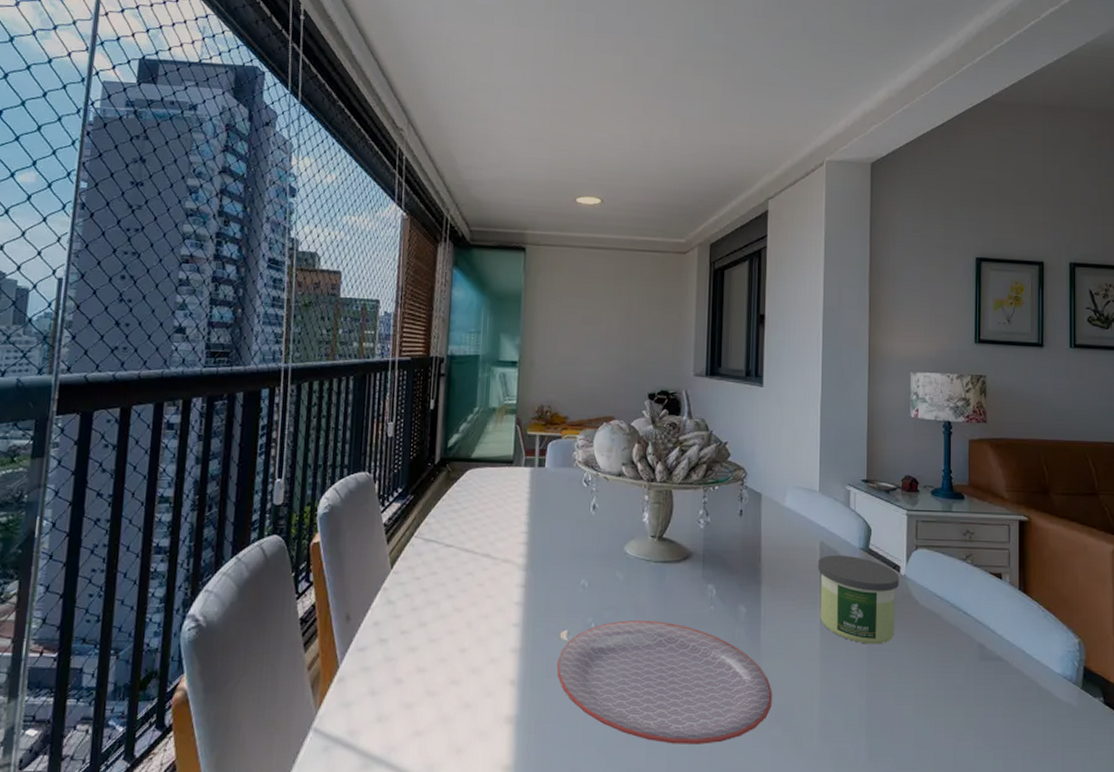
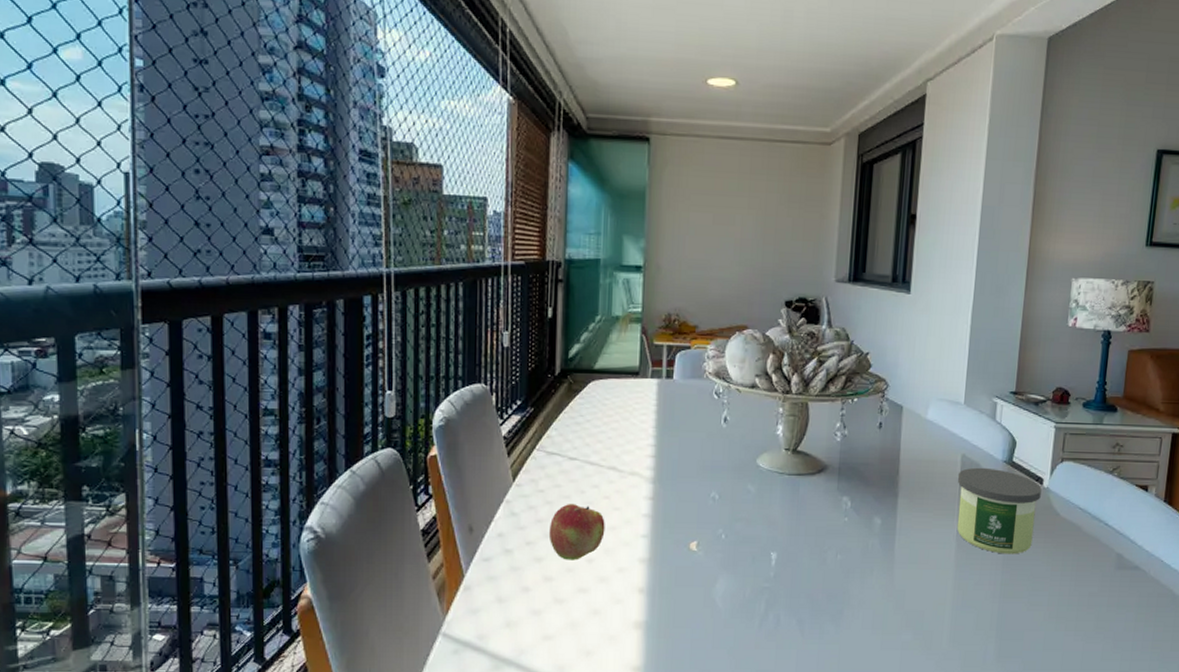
fruit: none [423,592,478,650] -> present [548,504,605,560]
plate: present [556,620,772,744] -> none [686,532,904,647]

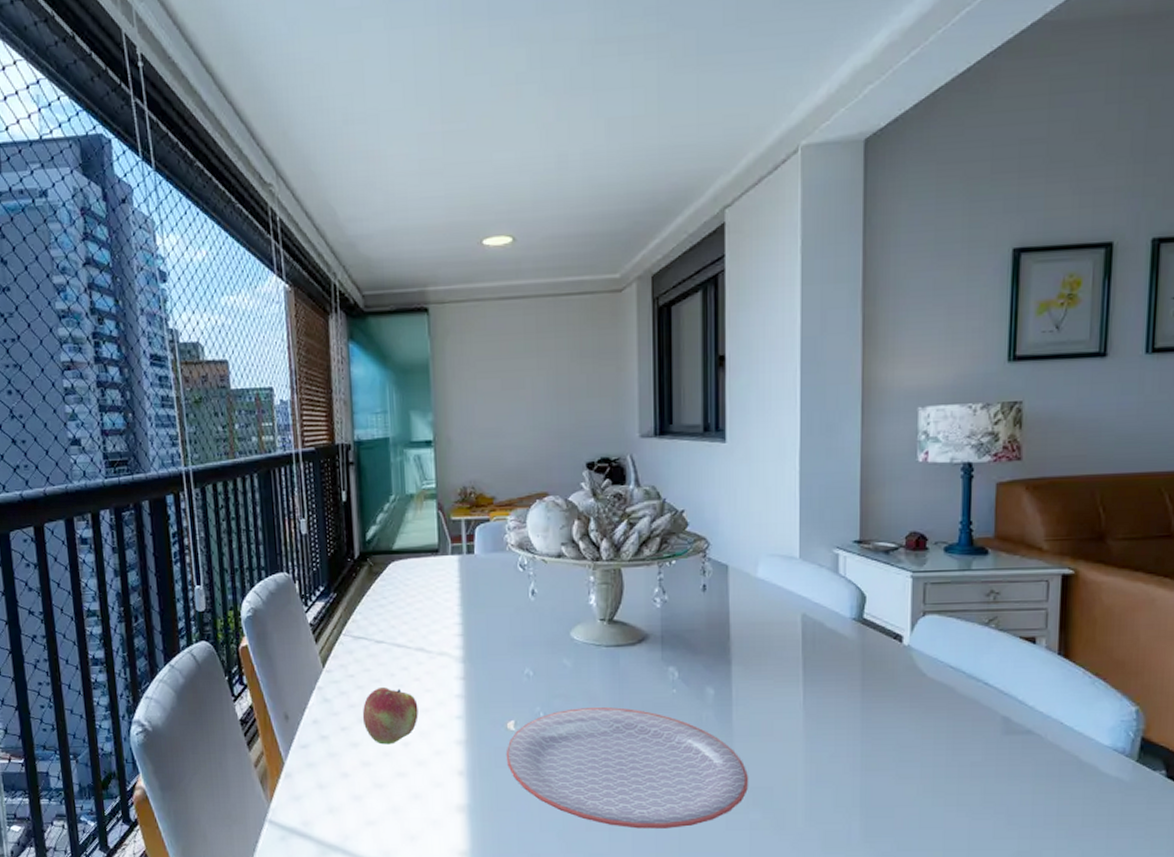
plate: none [686,532,904,647] -> present [506,707,748,829]
candle: present [956,467,1042,554] -> none [798,627,901,722]

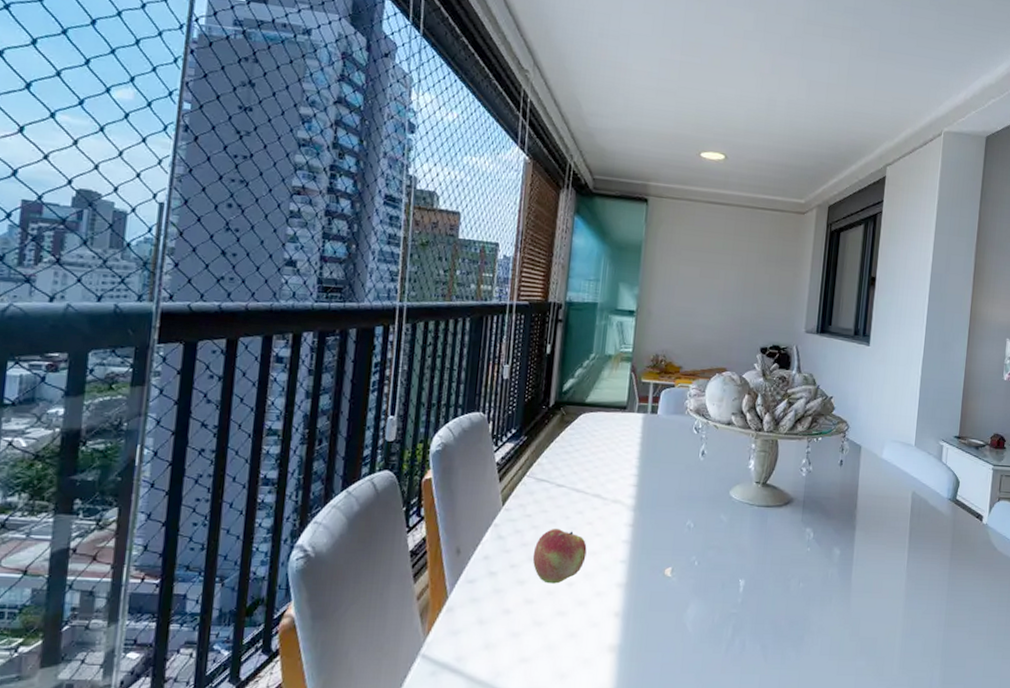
plate: present [506,707,748,829] -> none [659,559,859,672]

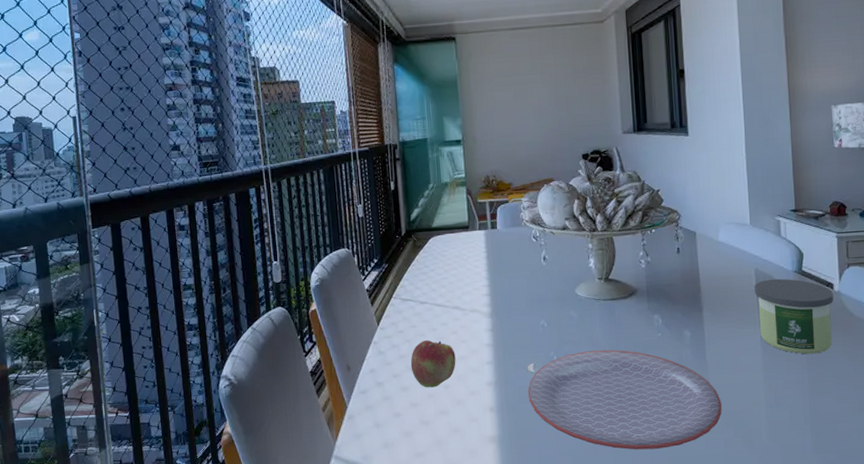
plate: none [659,559,859,672] -> present [527,349,722,450]
candle: none [907,504,981,586] -> present [754,278,833,355]

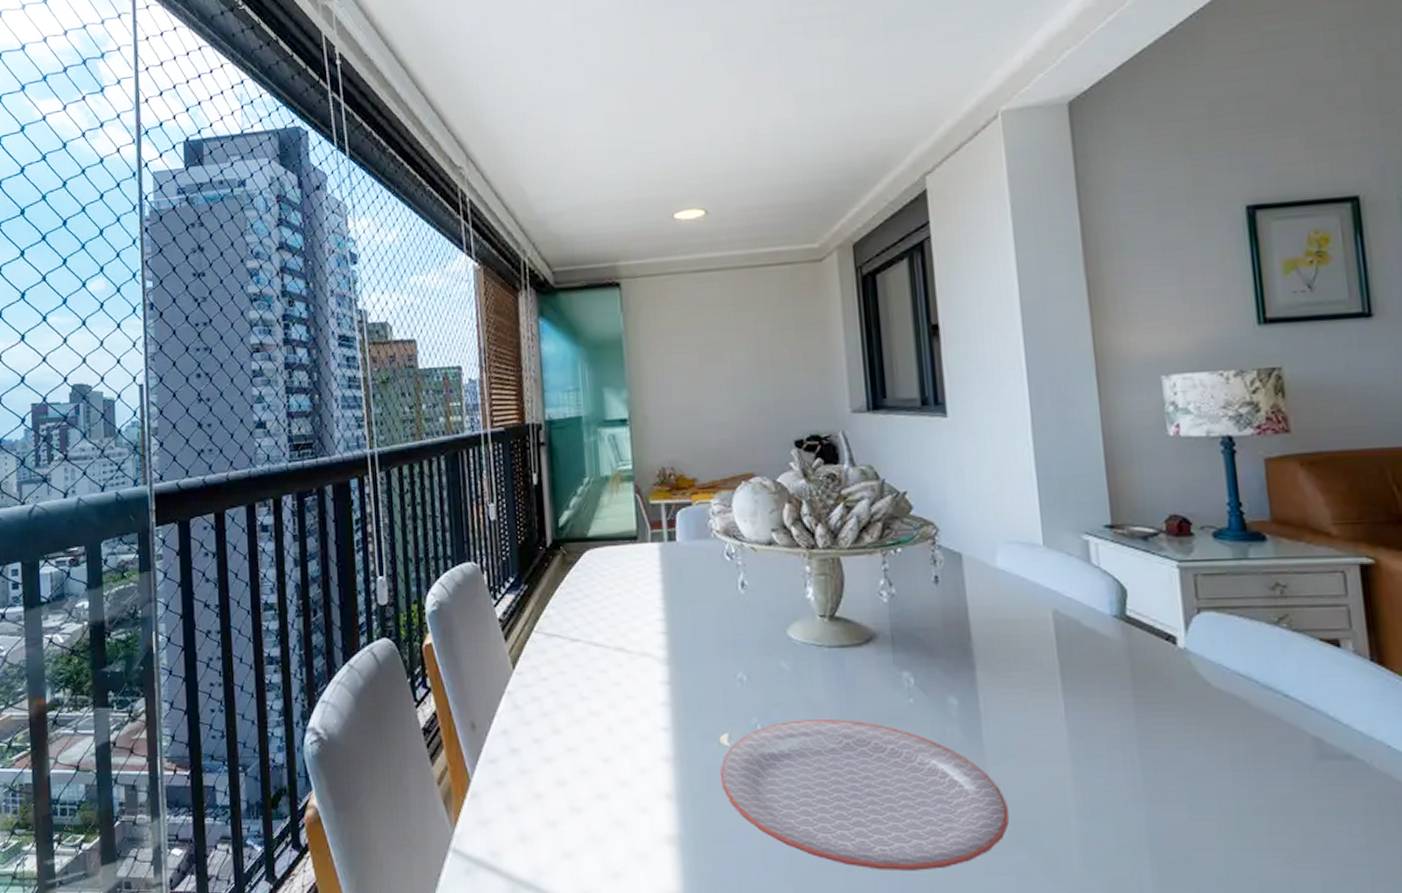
fruit: present [410,340,456,388] -> none [556,693,619,760]
candle: present [754,278,833,355] -> none [1052,625,1179,742]

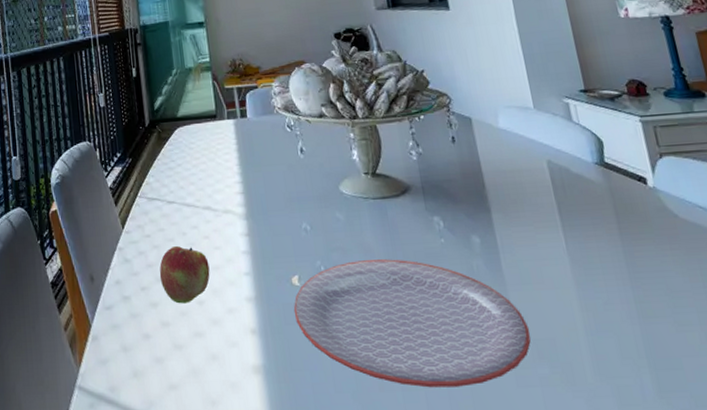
fruit: none [556,693,619,760] -> present [159,246,210,304]

